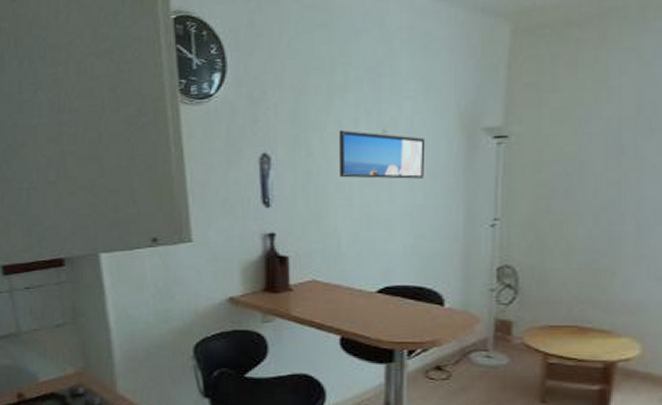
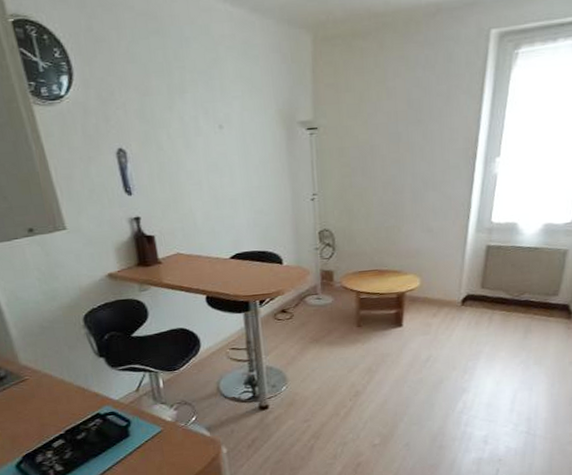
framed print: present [338,129,426,179] -> none [182,125,257,167]

